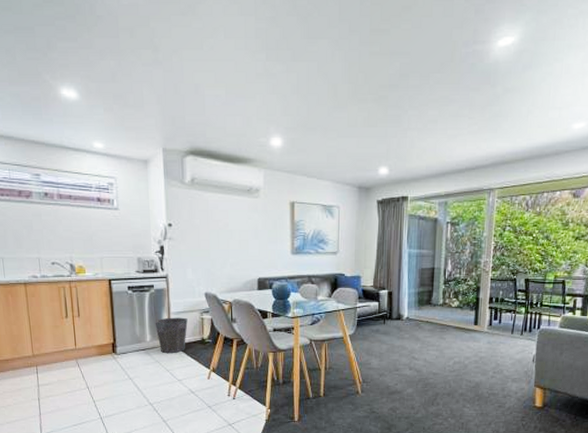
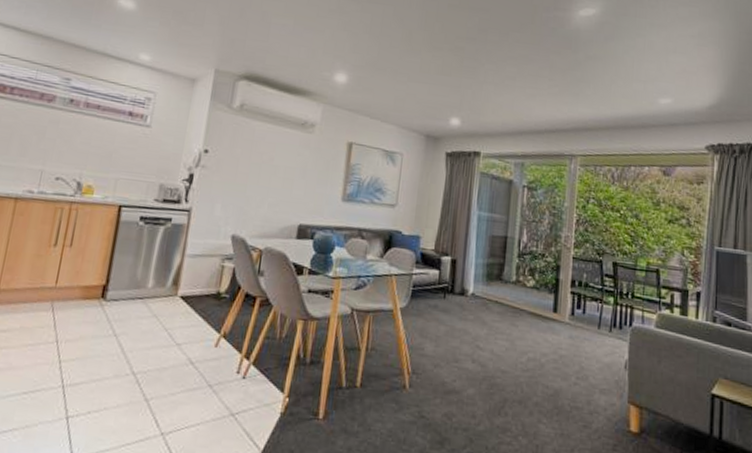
waste bin: present [155,317,188,354] -> none [162,260,205,307]

